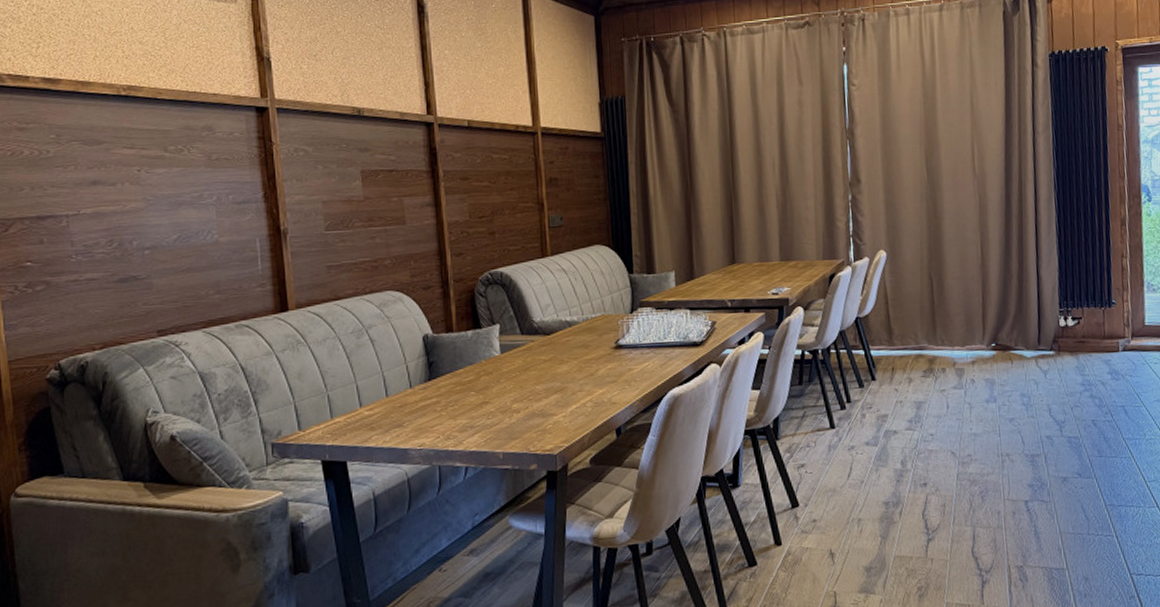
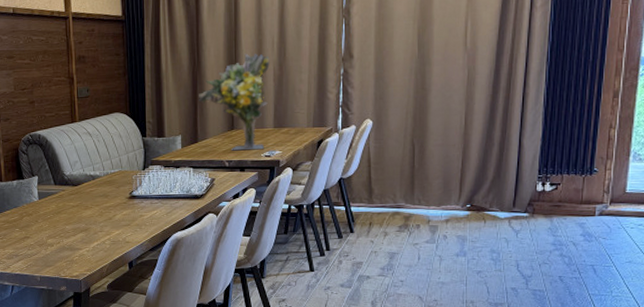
bouquet: none [692,176,772,289] -> present [198,53,270,151]

